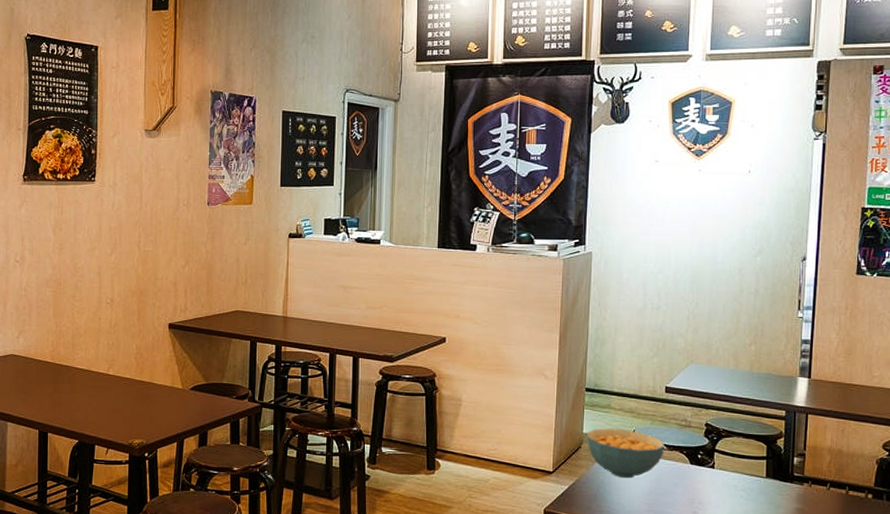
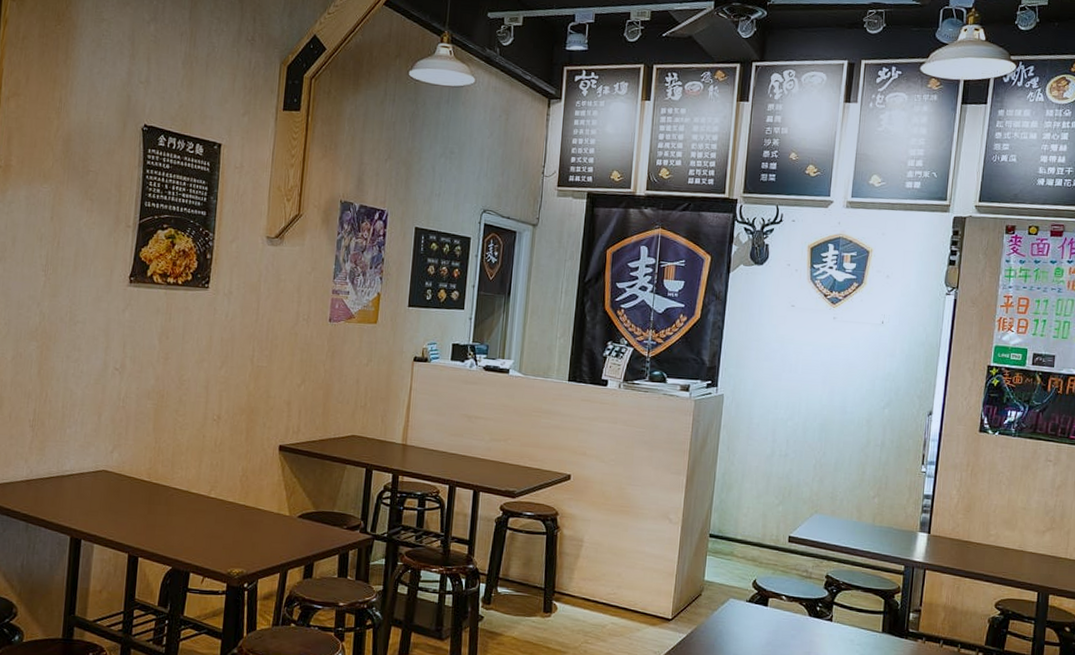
cereal bowl: present [586,428,664,479] -> none [707,576,785,629]

